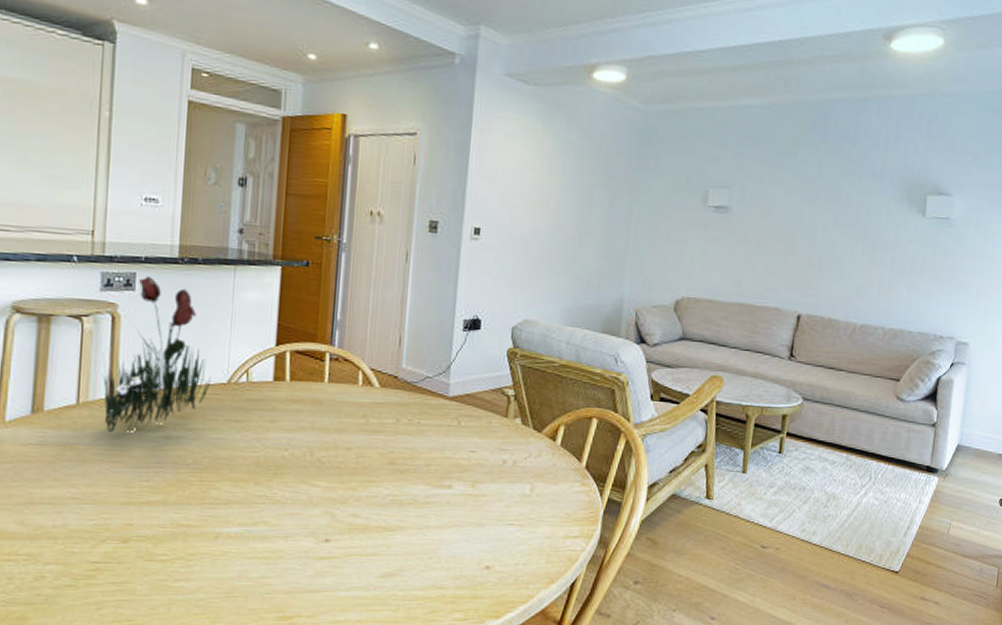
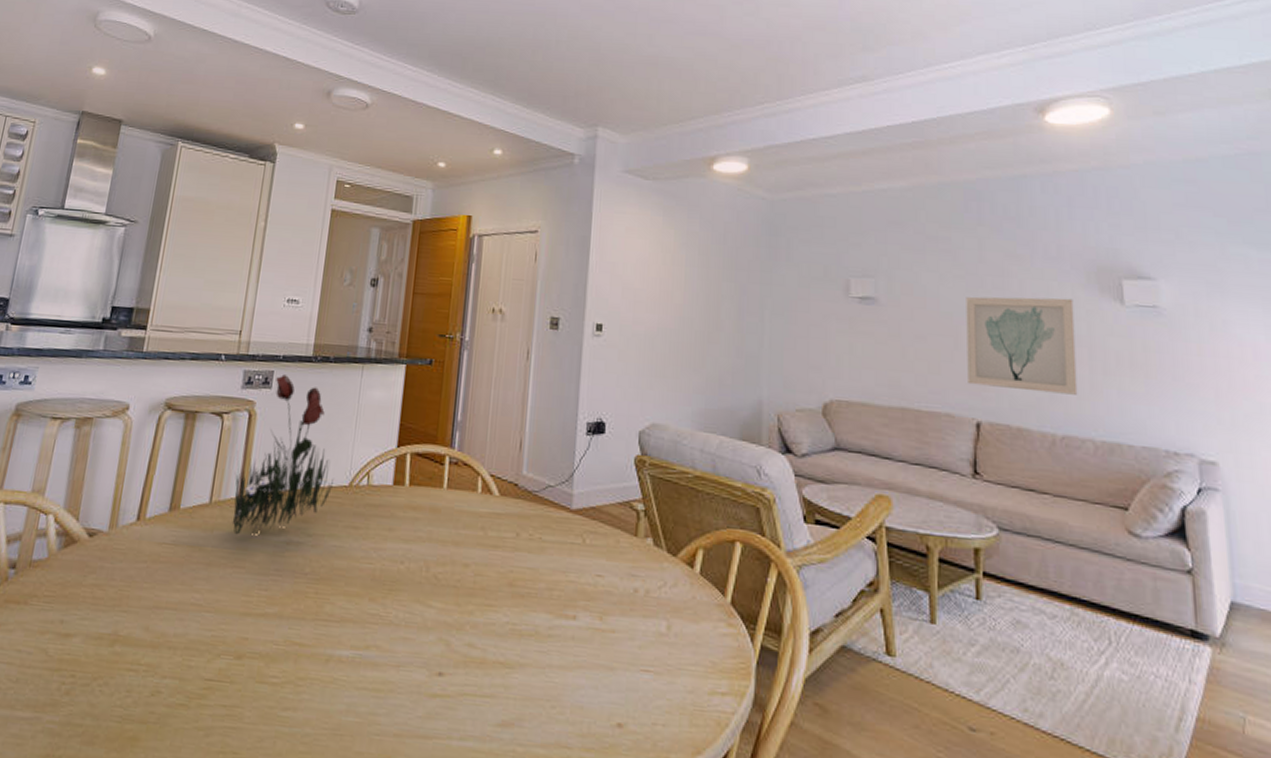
wall art: none [795,207,887,292] -> present [966,296,1078,395]

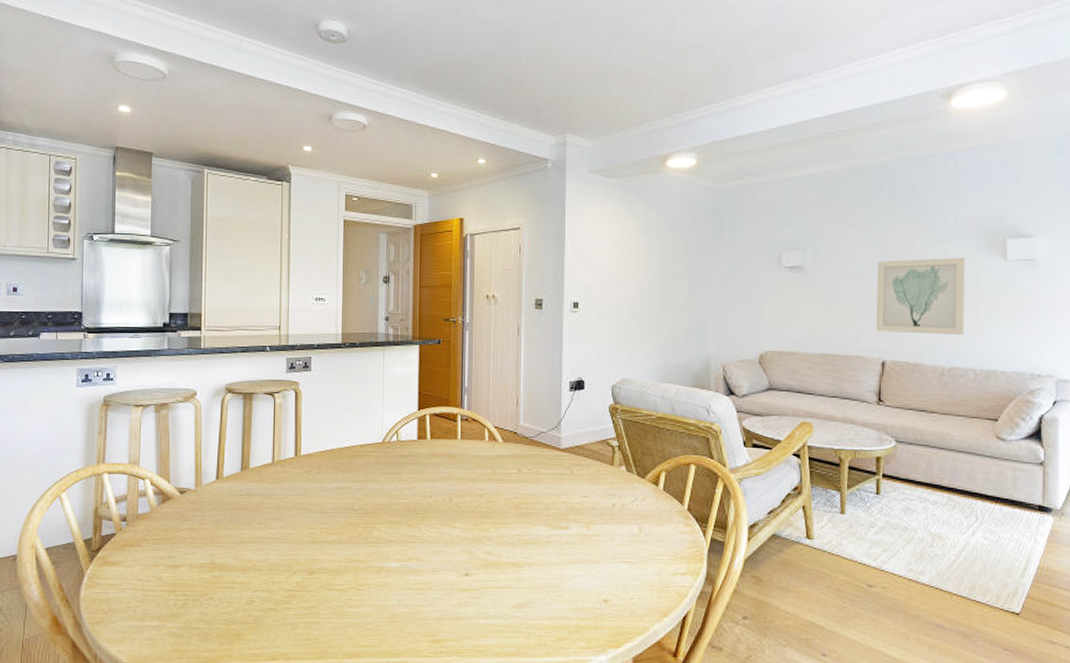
flower: present [231,374,333,534] -> none [290,359,369,484]

